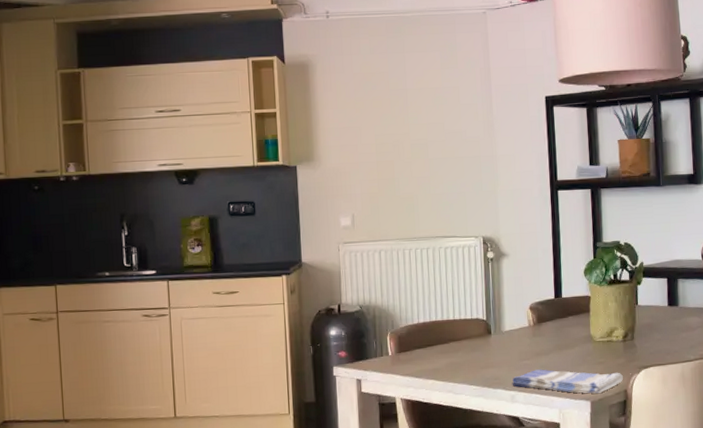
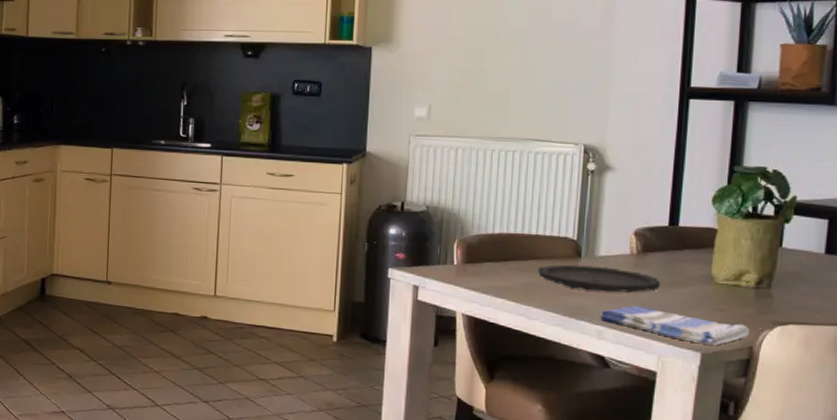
plate: none [458,339,555,362] -> present [537,264,661,293]

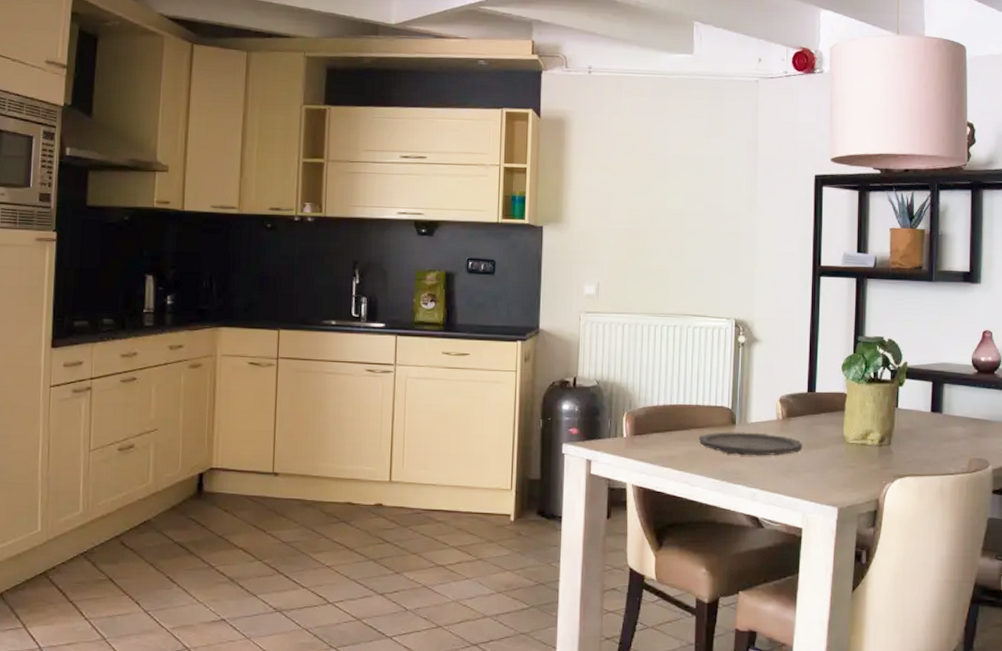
dish towel: present [600,305,749,345] -> none [753,467,875,500]

